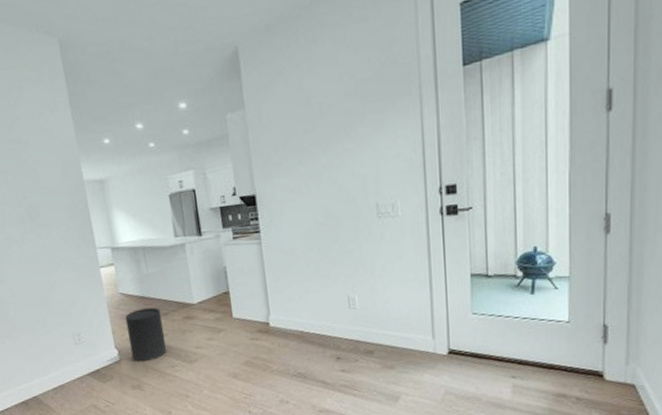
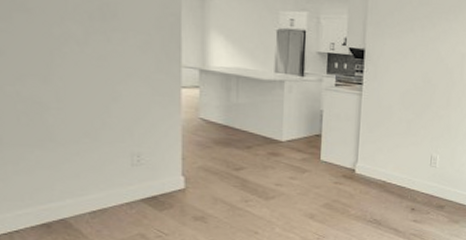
trash can: present [125,307,167,362] -> none [200,138,244,193]

